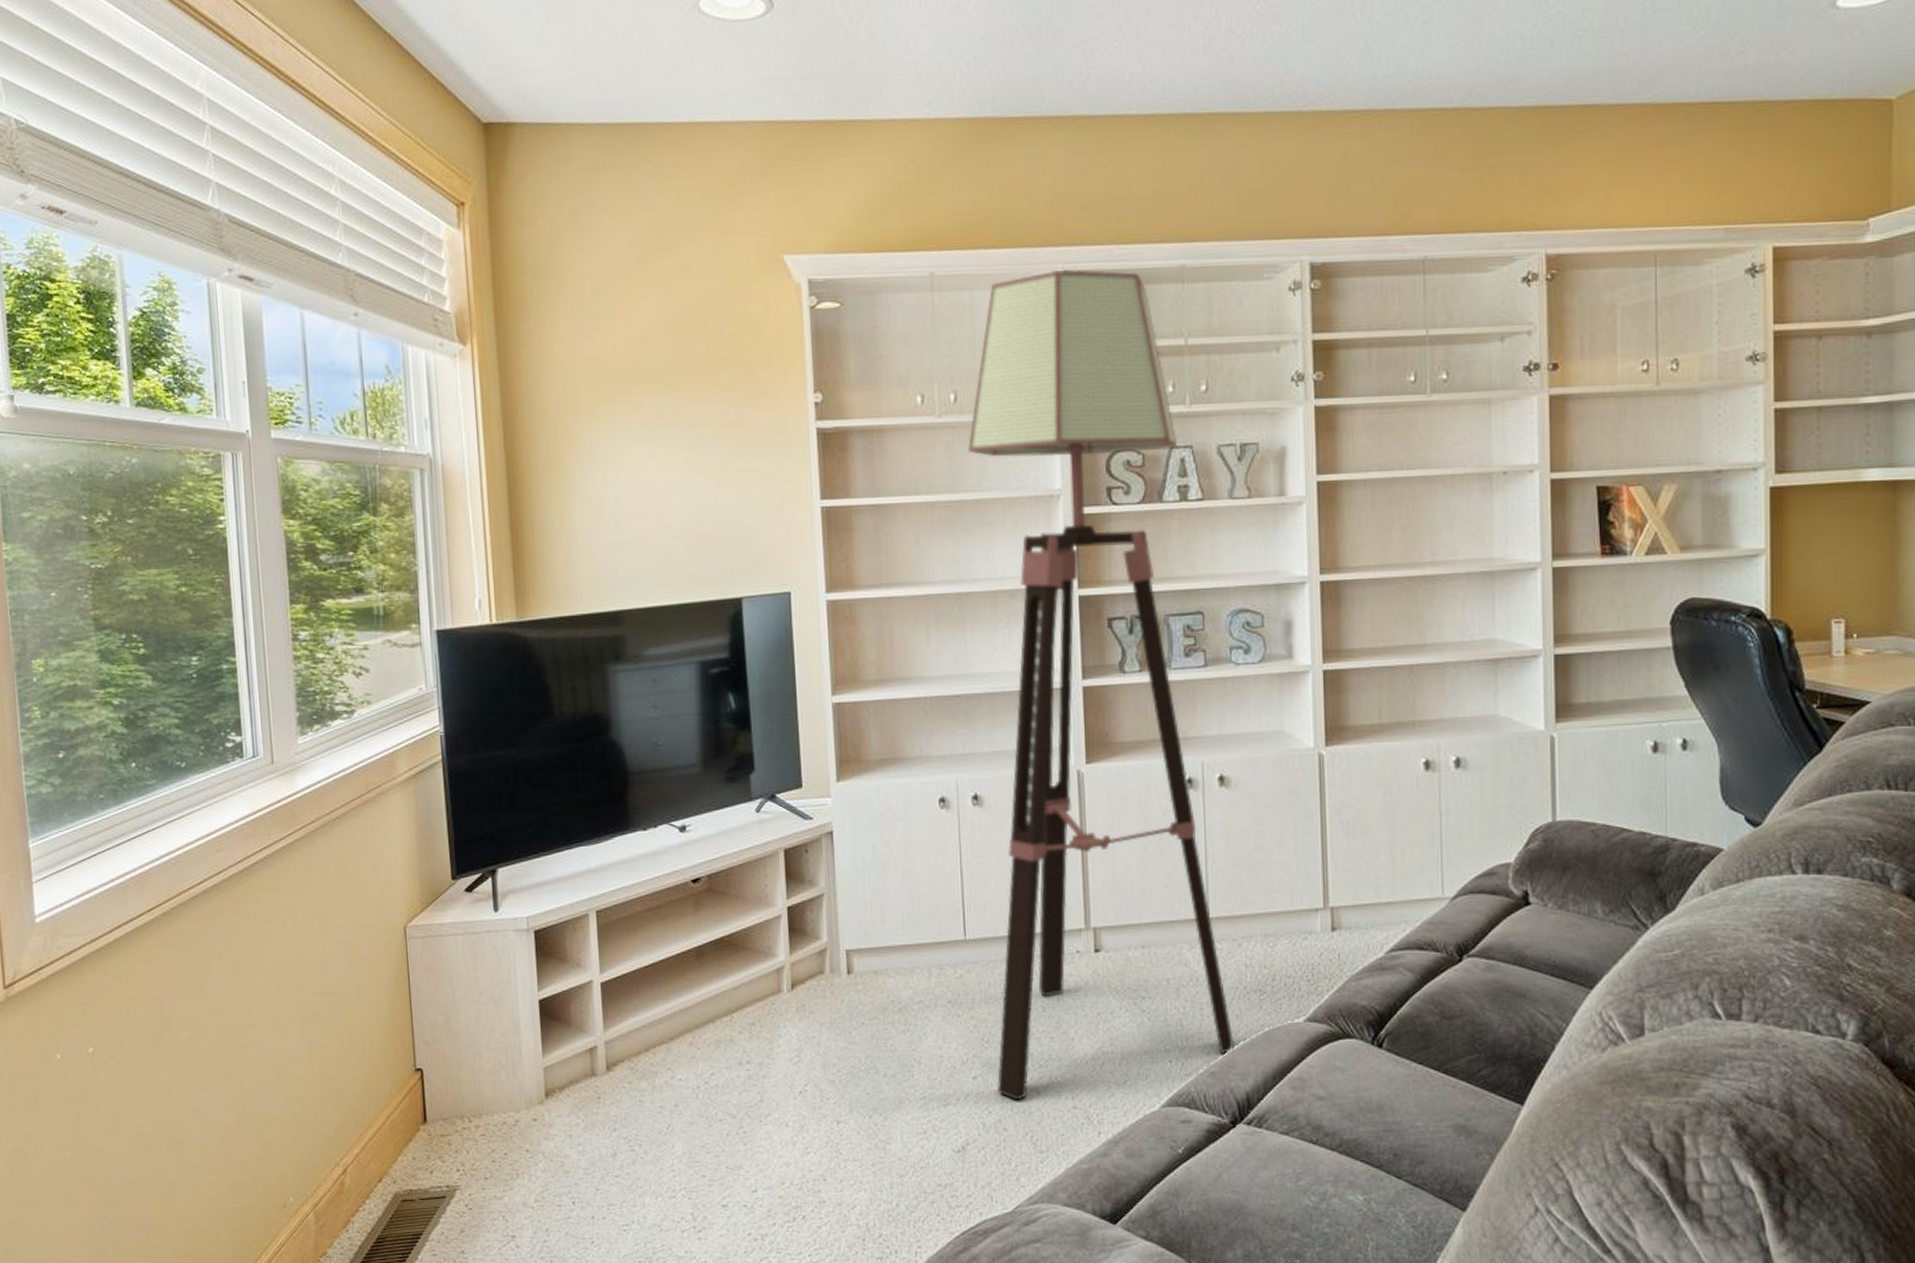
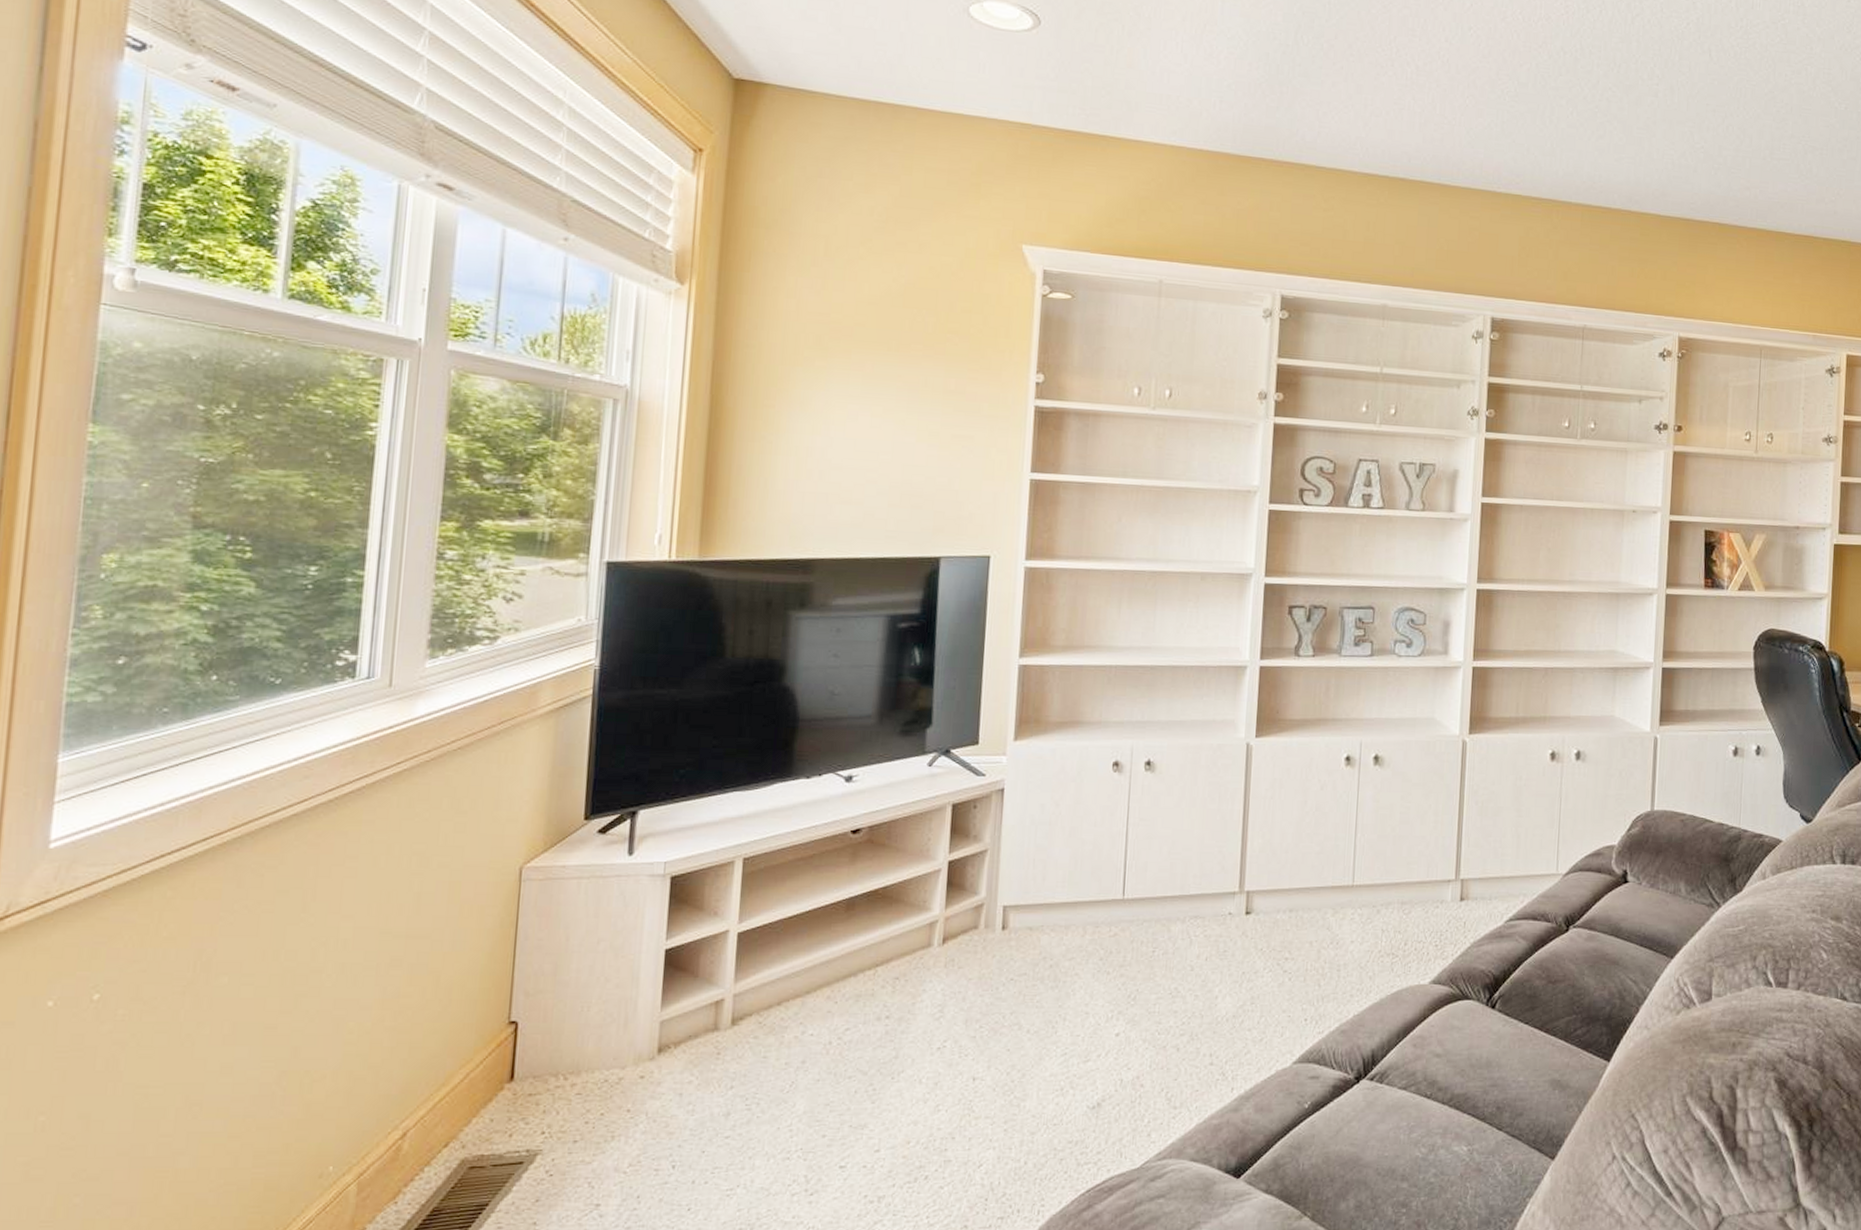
floor lamp: present [968,270,1234,1101] -> none [1138,293,1366,1057]

